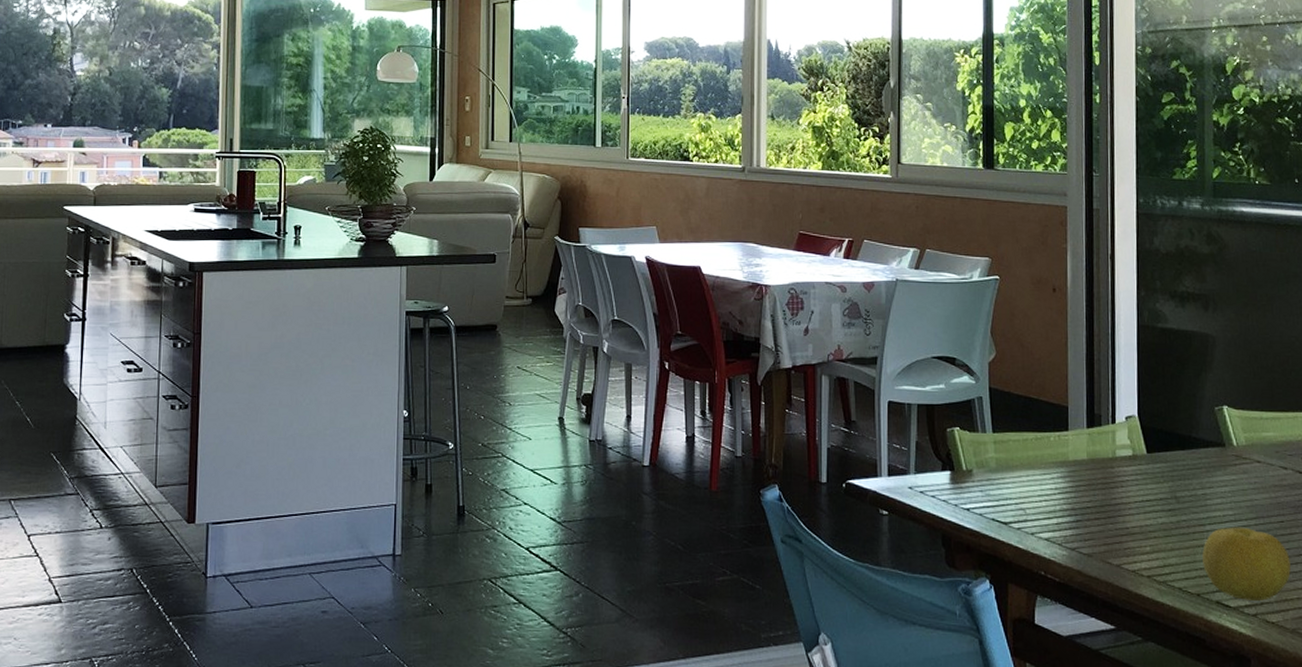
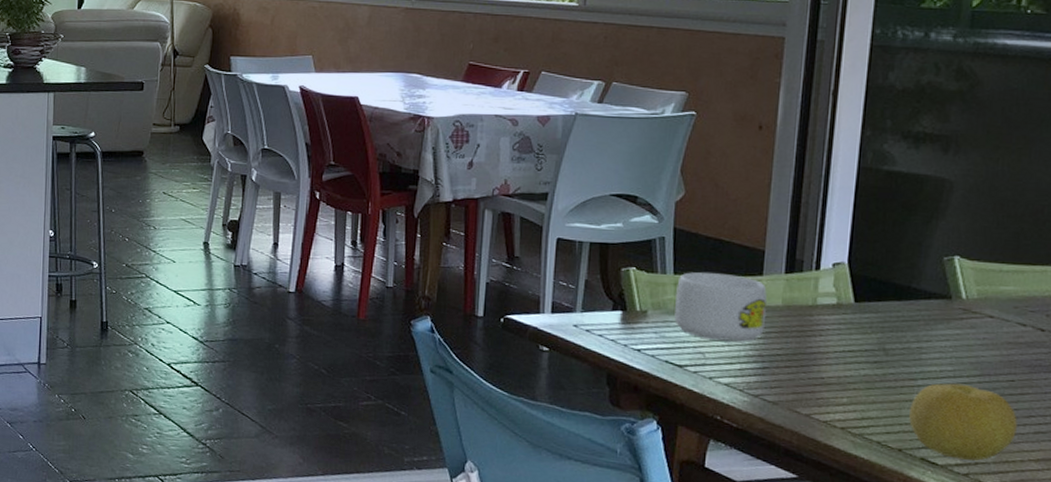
mug: none [996,429,1074,496] -> present [674,272,767,342]

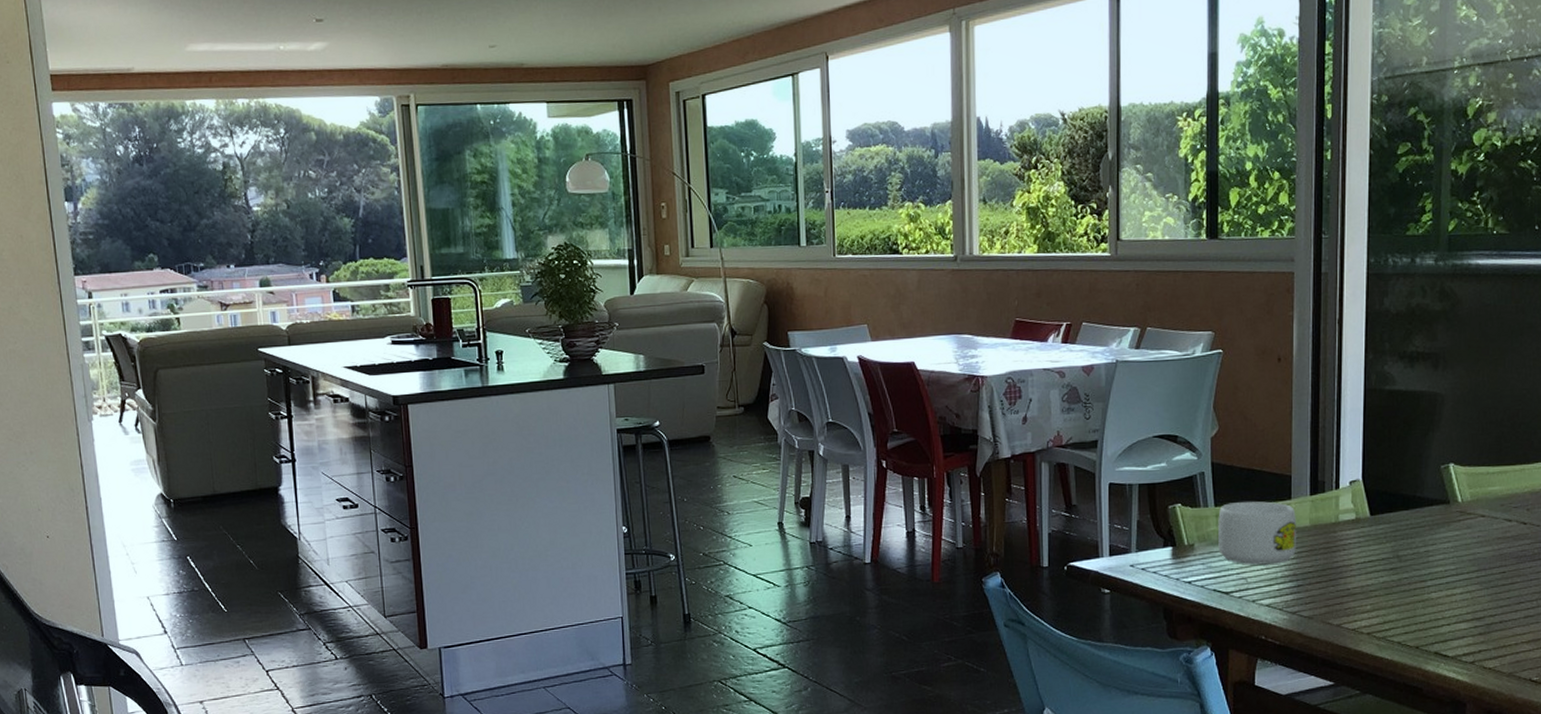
fruit: present [909,383,1018,461] -> none [1423,580,1510,649]

